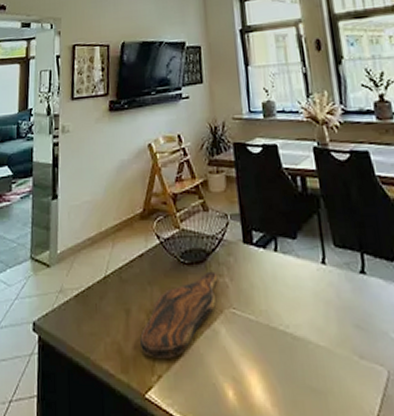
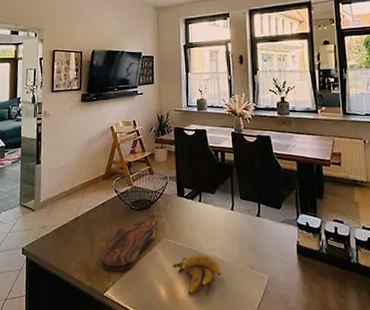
banana: none [242,333,316,399] -> present [172,254,222,295]

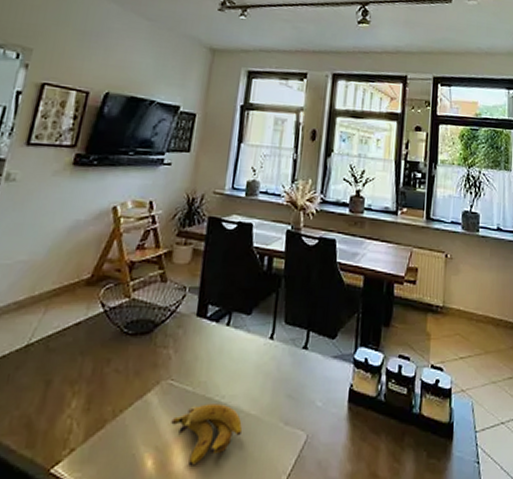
cutting board: present [101,214,158,270] -> none [55,342,162,431]

